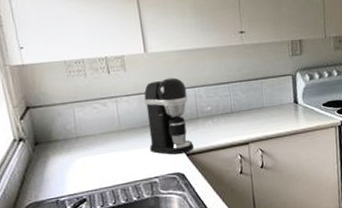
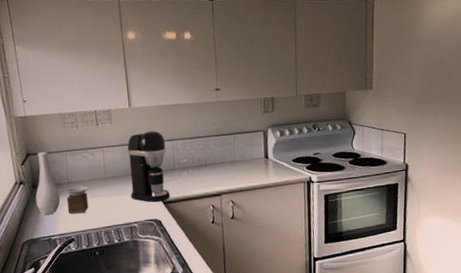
vase: none [38,103,102,174] -> present [35,151,89,215]

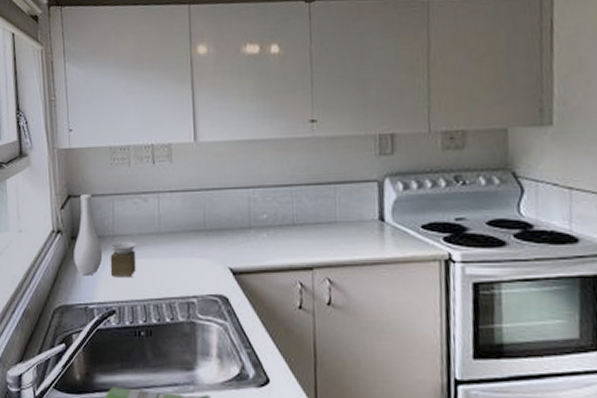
coffee maker: present [127,131,171,202] -> none [189,174,243,271]

